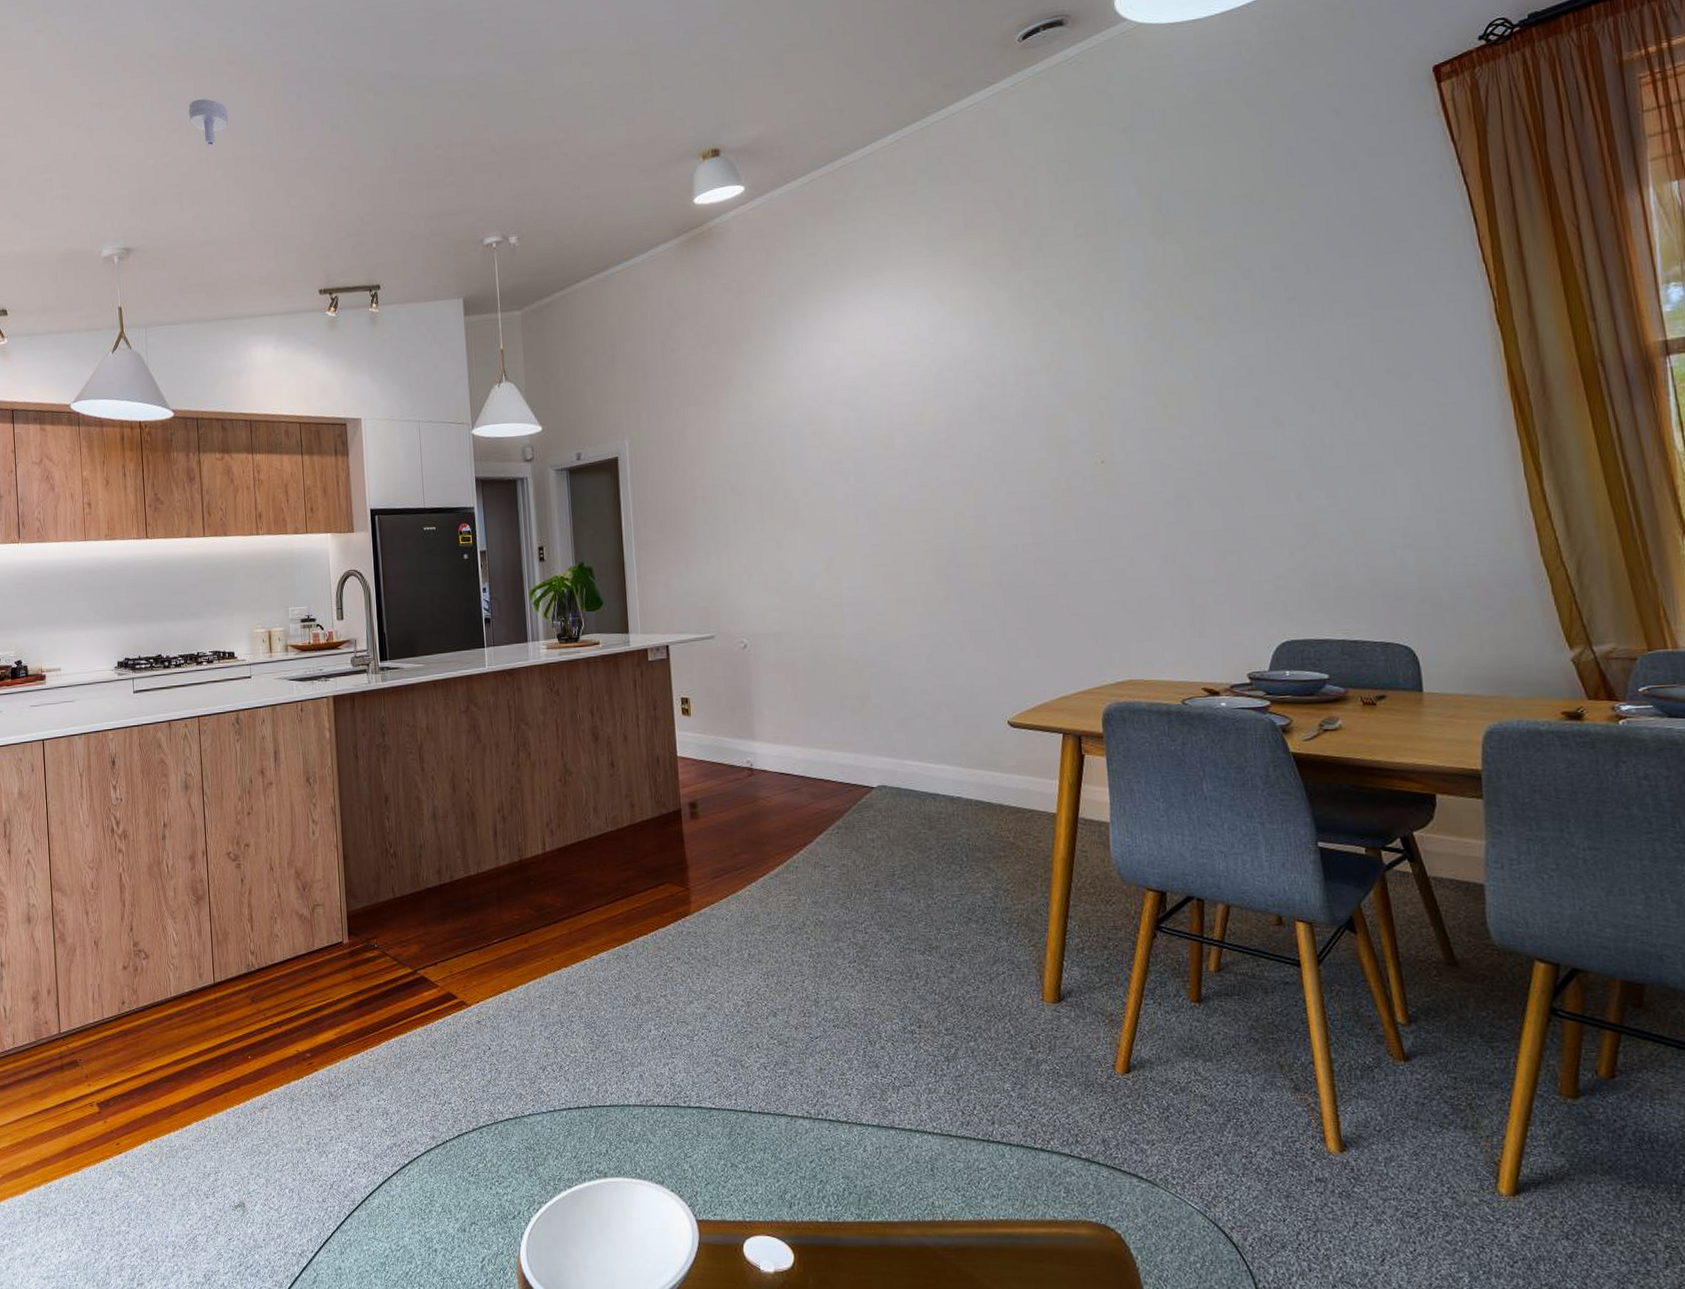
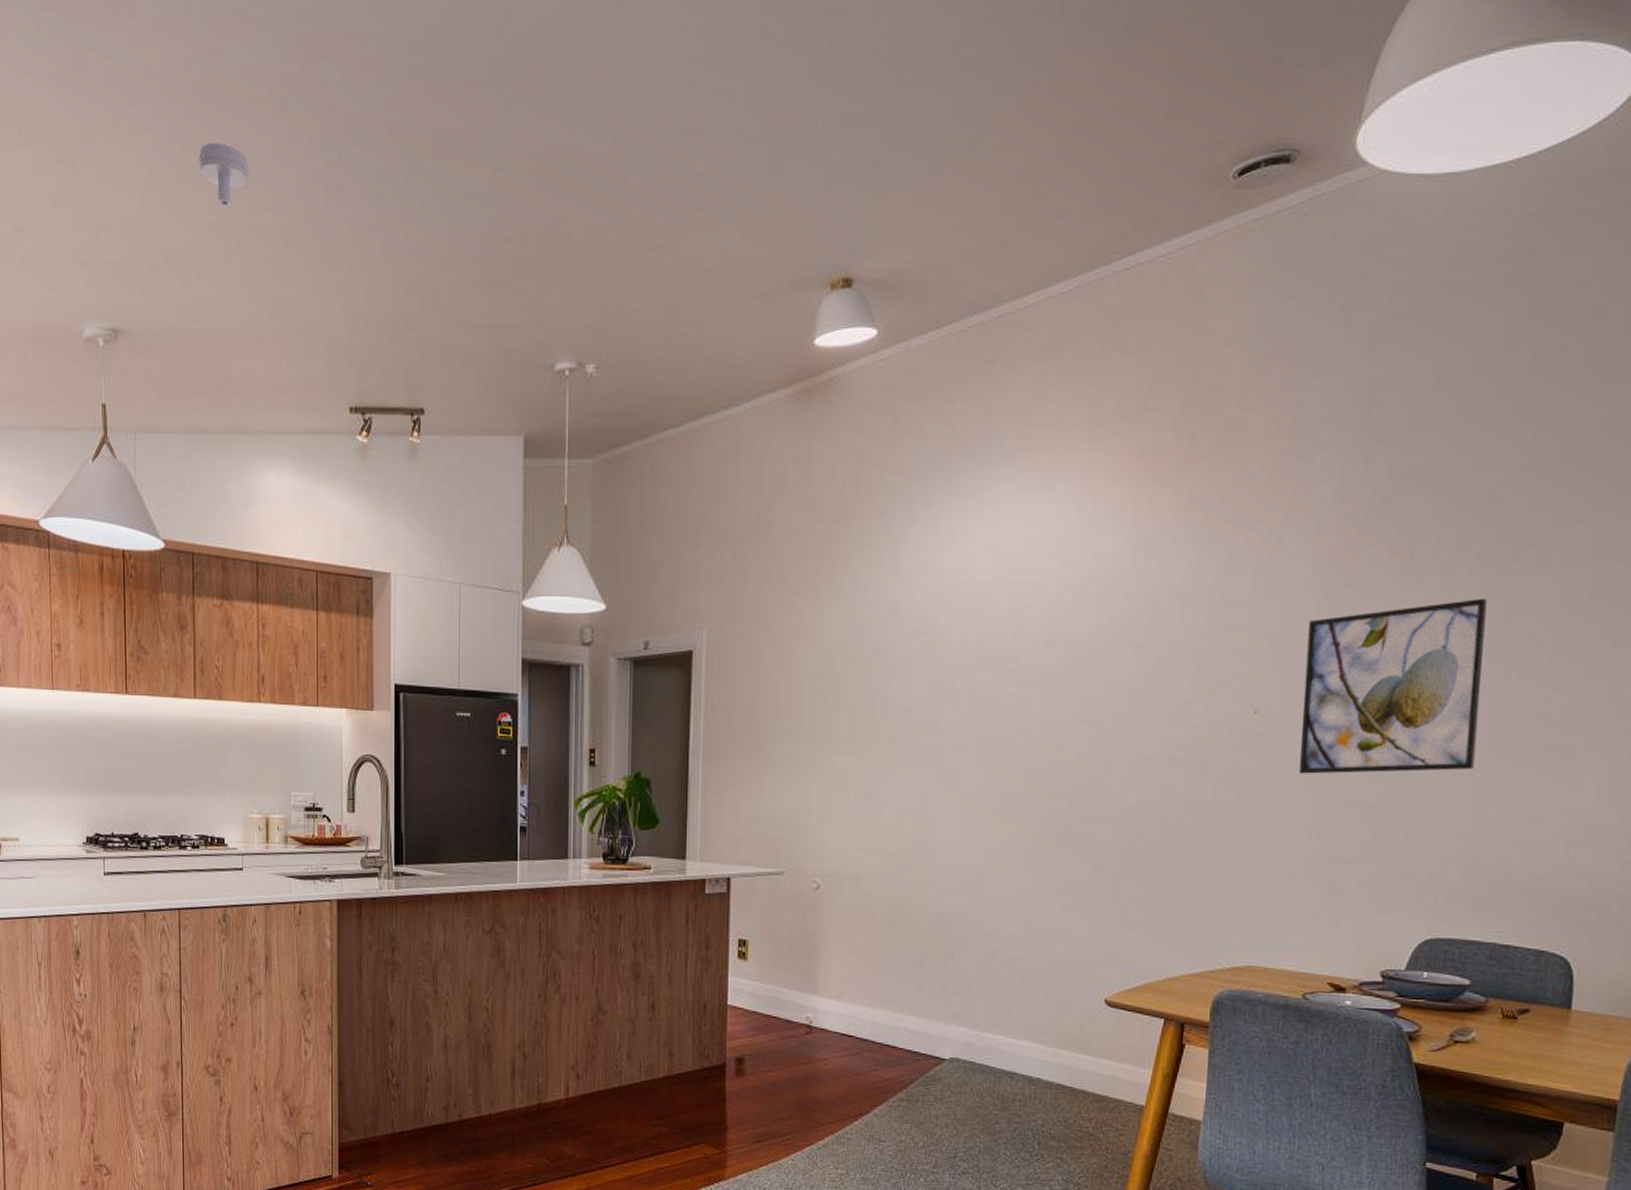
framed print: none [1137,349,1299,510] -> present [1299,598,1487,774]

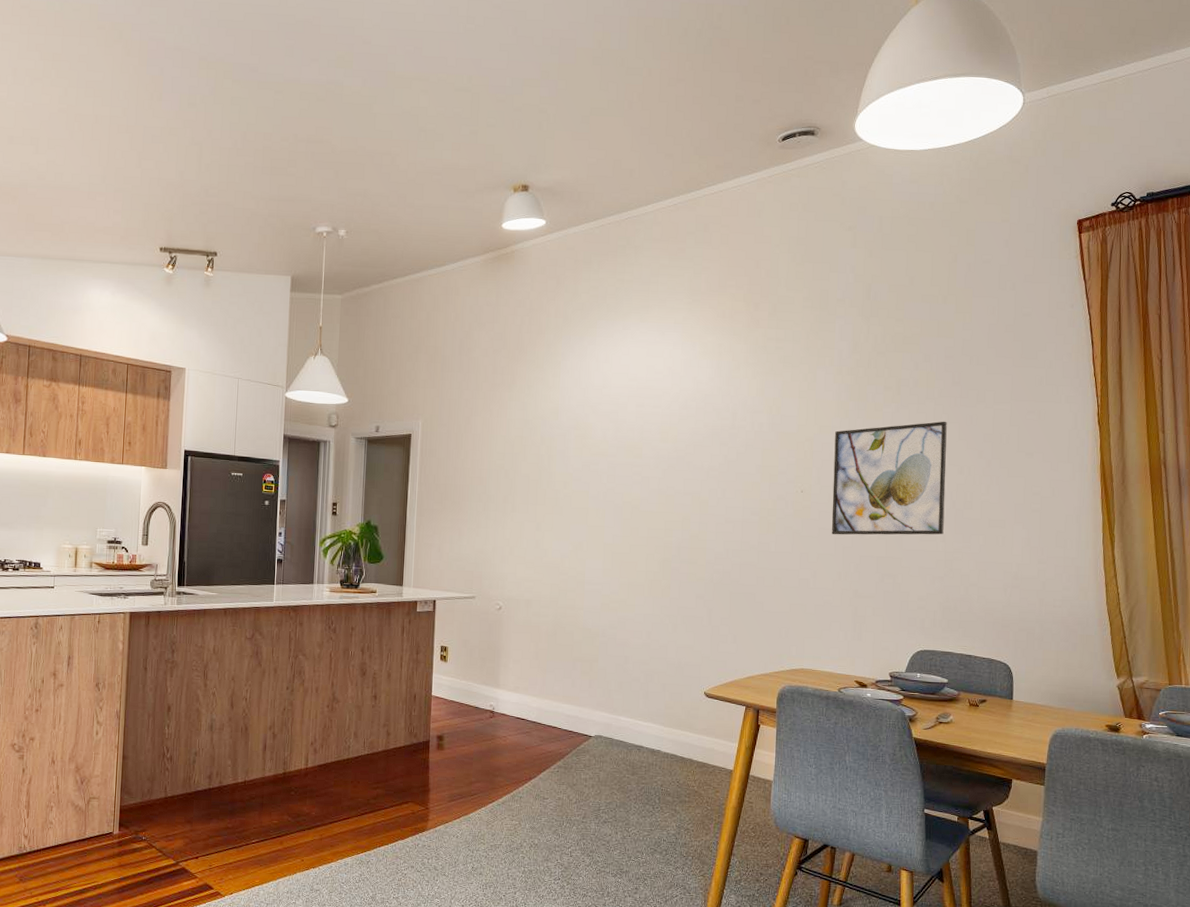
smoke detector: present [199,143,249,206] -> none [54,55,92,100]

